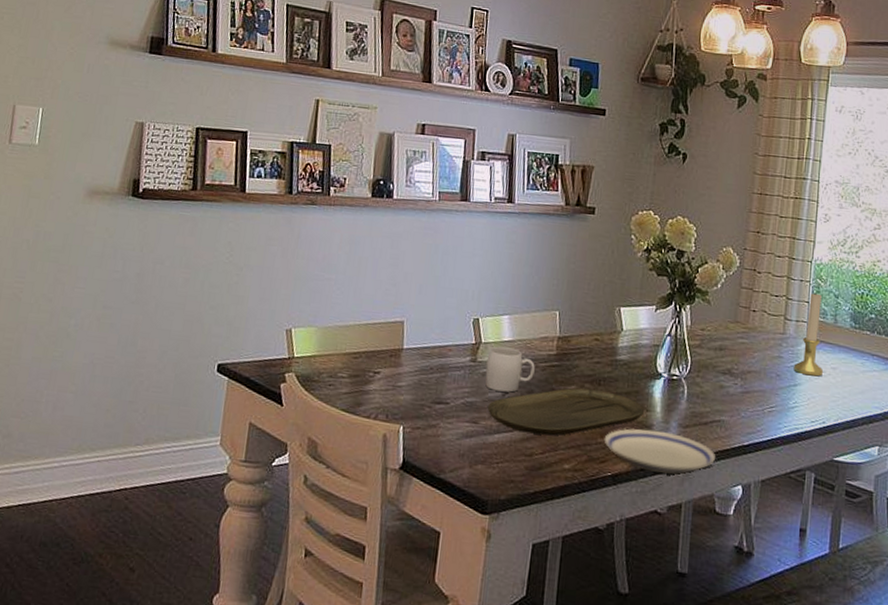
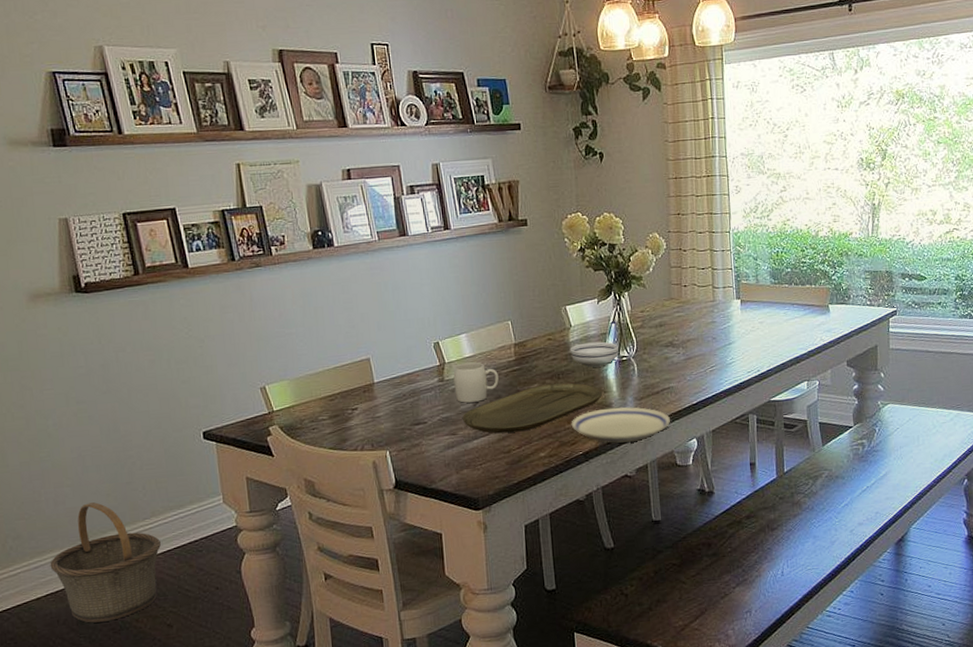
basket: none [30,414,147,550] -> present [50,502,161,623]
bowl: none [616,351,670,382] -> present [570,341,619,368]
candle holder: present [793,292,824,377] -> none [726,258,753,334]

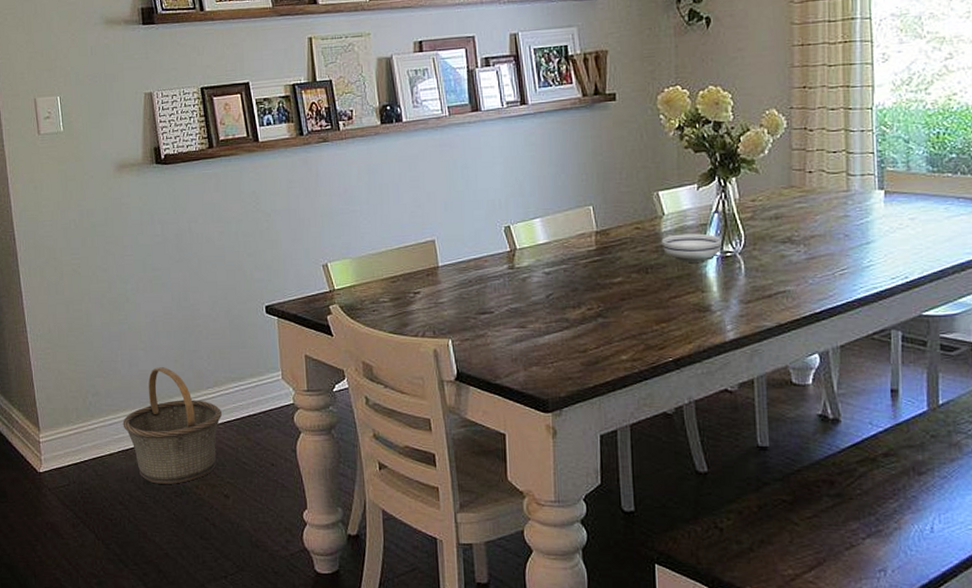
mug: present [453,362,499,403] -> none [525,249,576,294]
placemat: present [463,383,603,434] -> none [534,278,700,330]
plate: present [571,406,670,443] -> none [660,310,785,351]

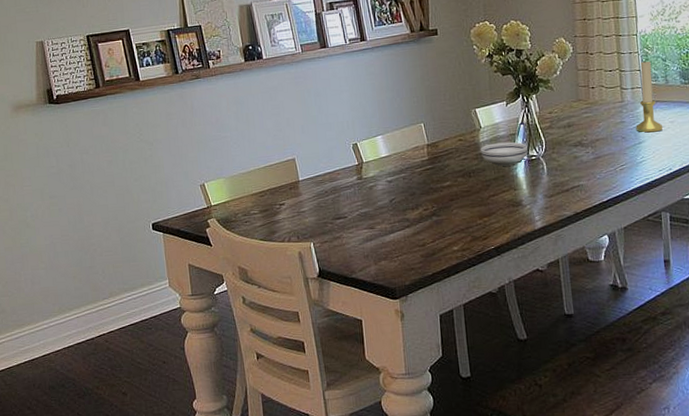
basket: present [122,367,222,484] -> none [28,283,117,388]
candle holder: none [863,140,900,231] -> present [636,60,663,133]

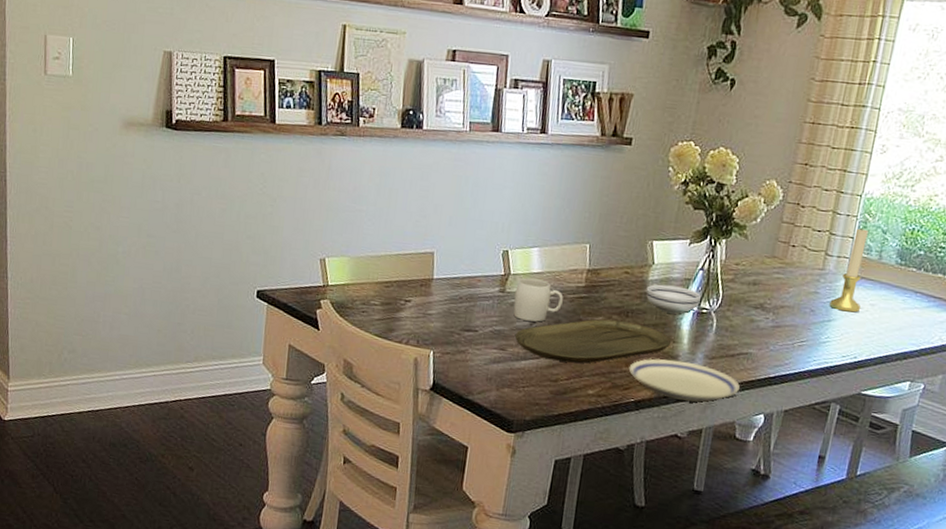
mug: none [370,161,413,200] -> present [513,277,563,322]
placemat: none [380,181,513,228] -> present [515,319,672,364]
plate: none [482,203,581,239] -> present [628,358,740,403]

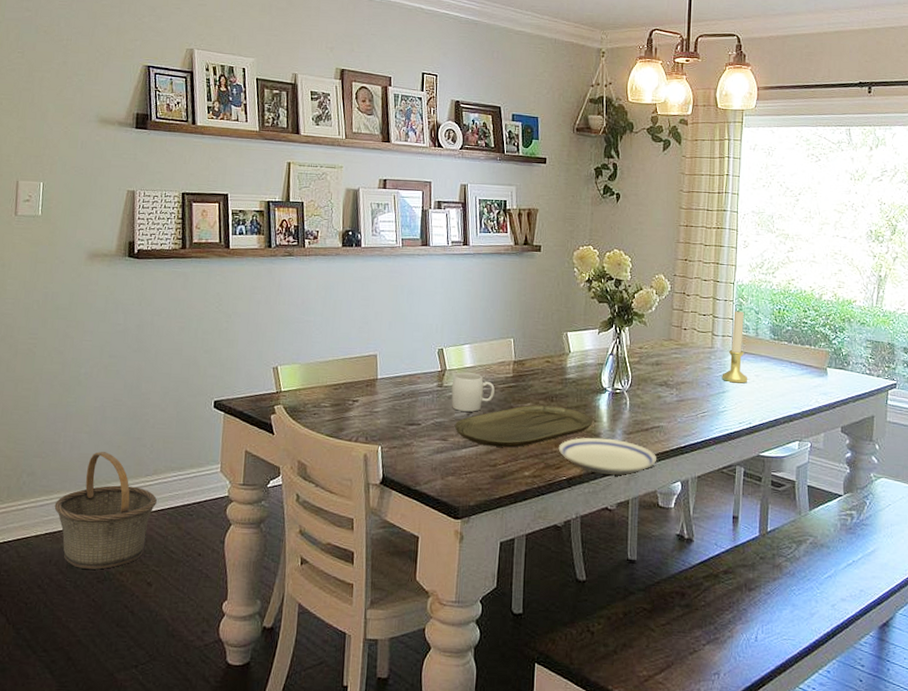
basket: none [96,334,198,451] -> present [54,451,157,570]
bowl: present [645,284,701,314] -> none [566,370,614,396]

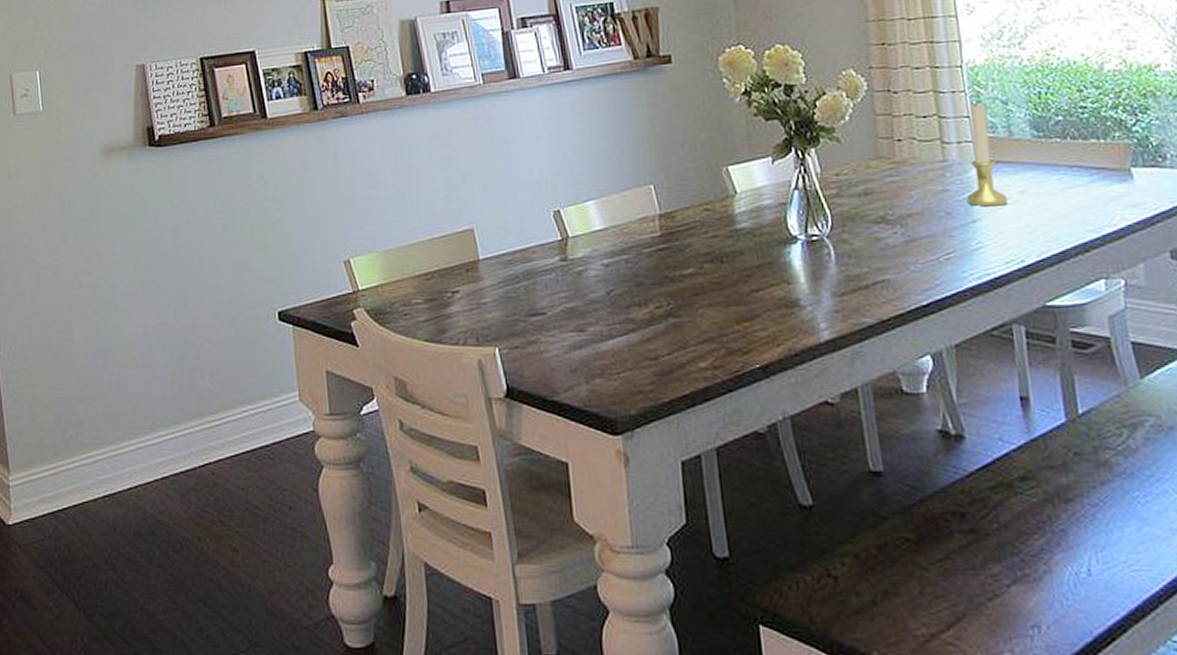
basket: present [54,451,157,570] -> none [109,389,228,536]
mug: present [451,372,495,412] -> none [579,237,640,290]
placemat: present [455,405,593,448] -> none [593,268,786,333]
plate: present [558,437,656,475] -> none [741,304,889,355]

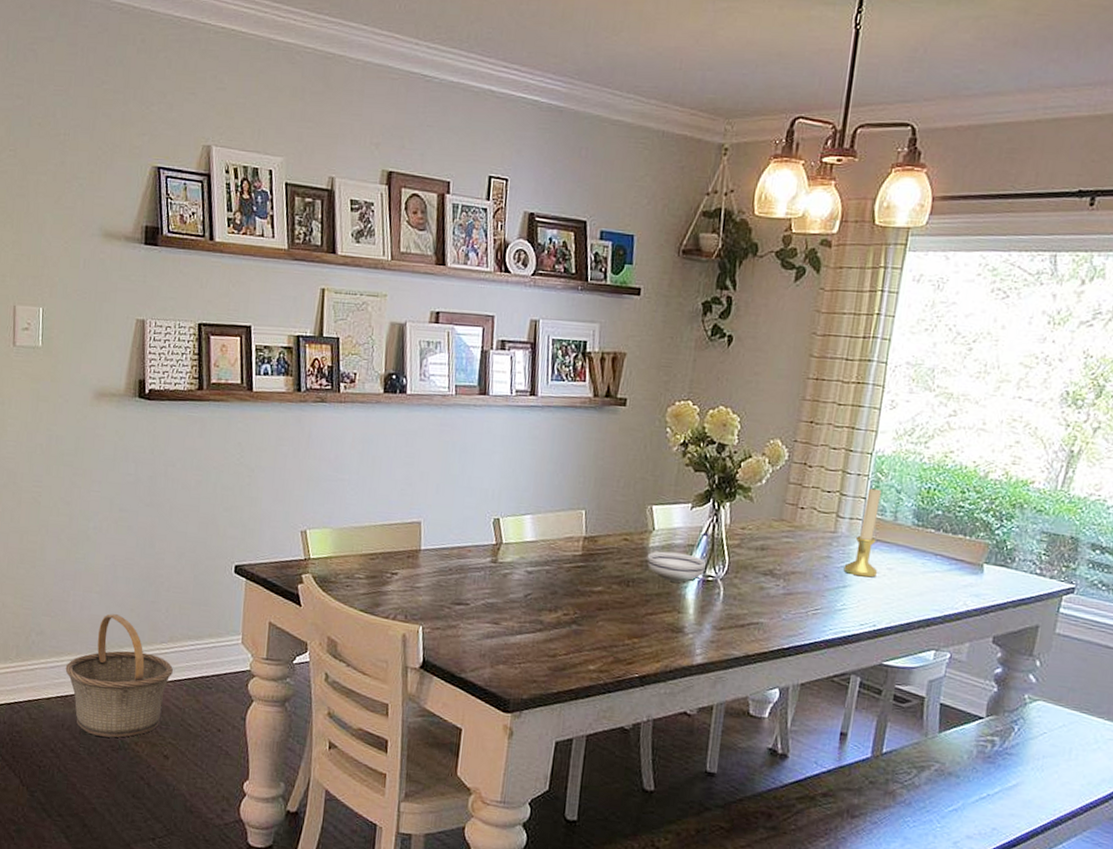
basket: none [109,389,228,536] -> present [65,614,173,738]
bowl: none [735,214,806,249] -> present [646,551,706,583]

